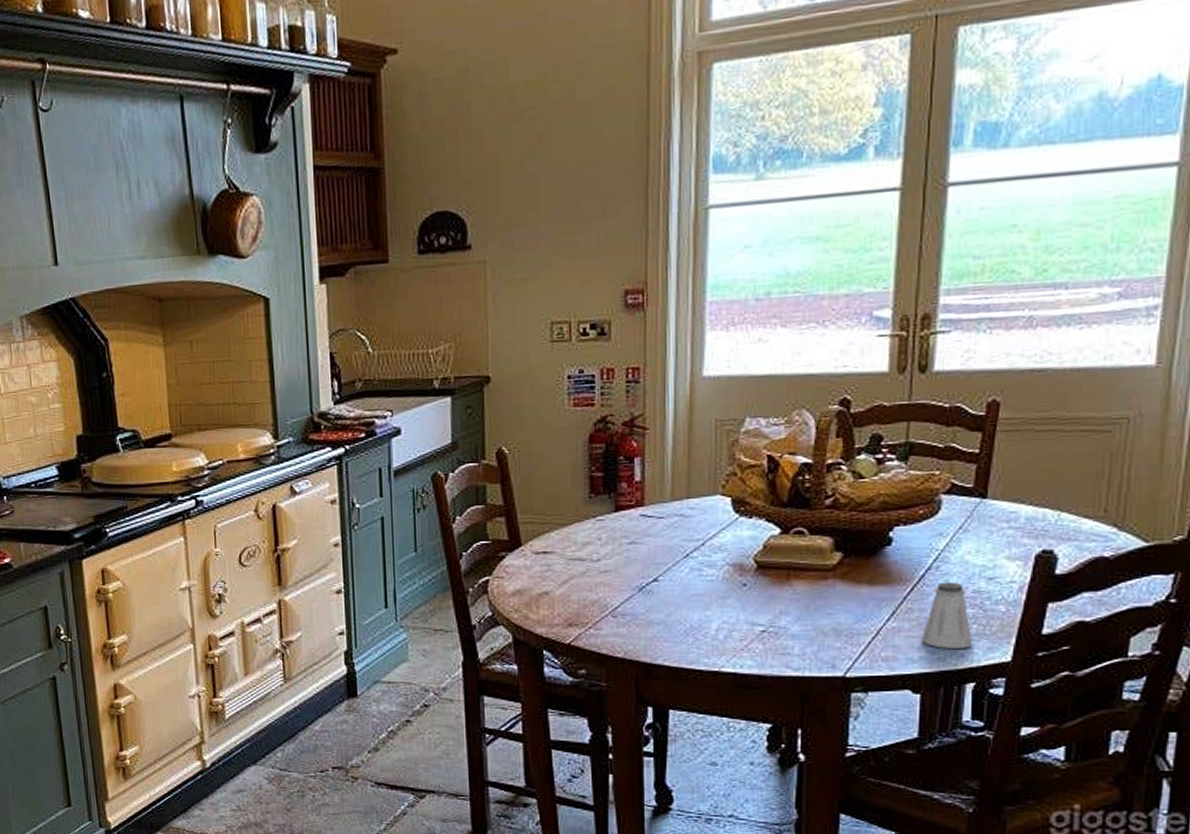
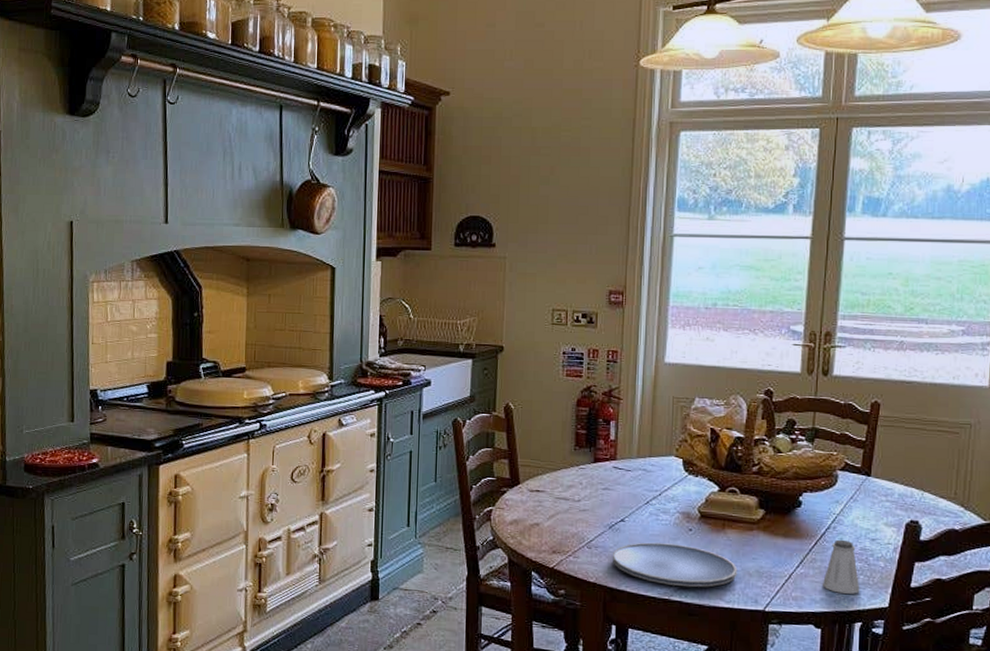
plate: none [645,603,808,655] -> present [613,542,738,588]

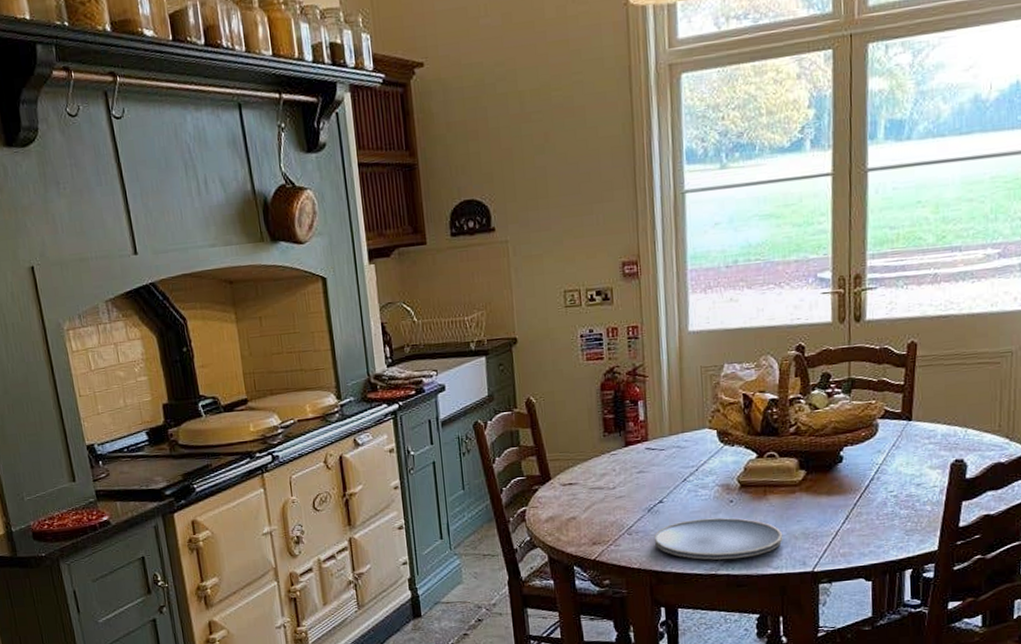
saltshaker: present [822,539,860,594] -> none [869,489,909,543]

